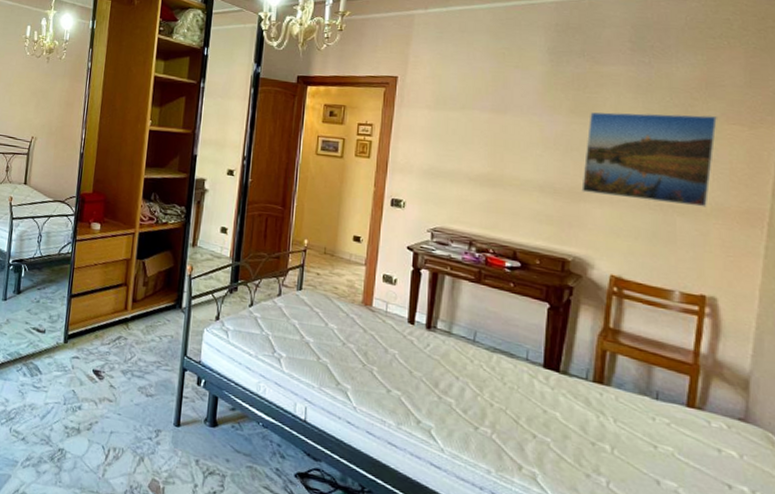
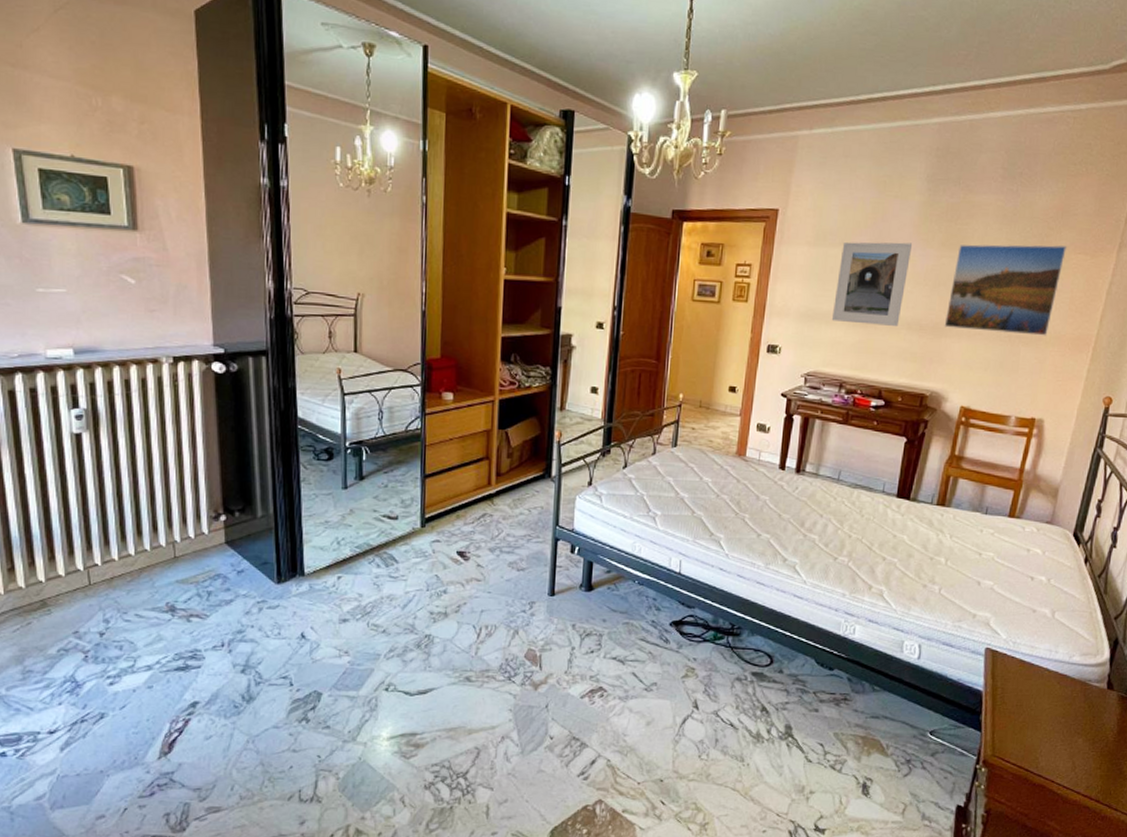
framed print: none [456,106,538,188] -> present [831,241,913,326]

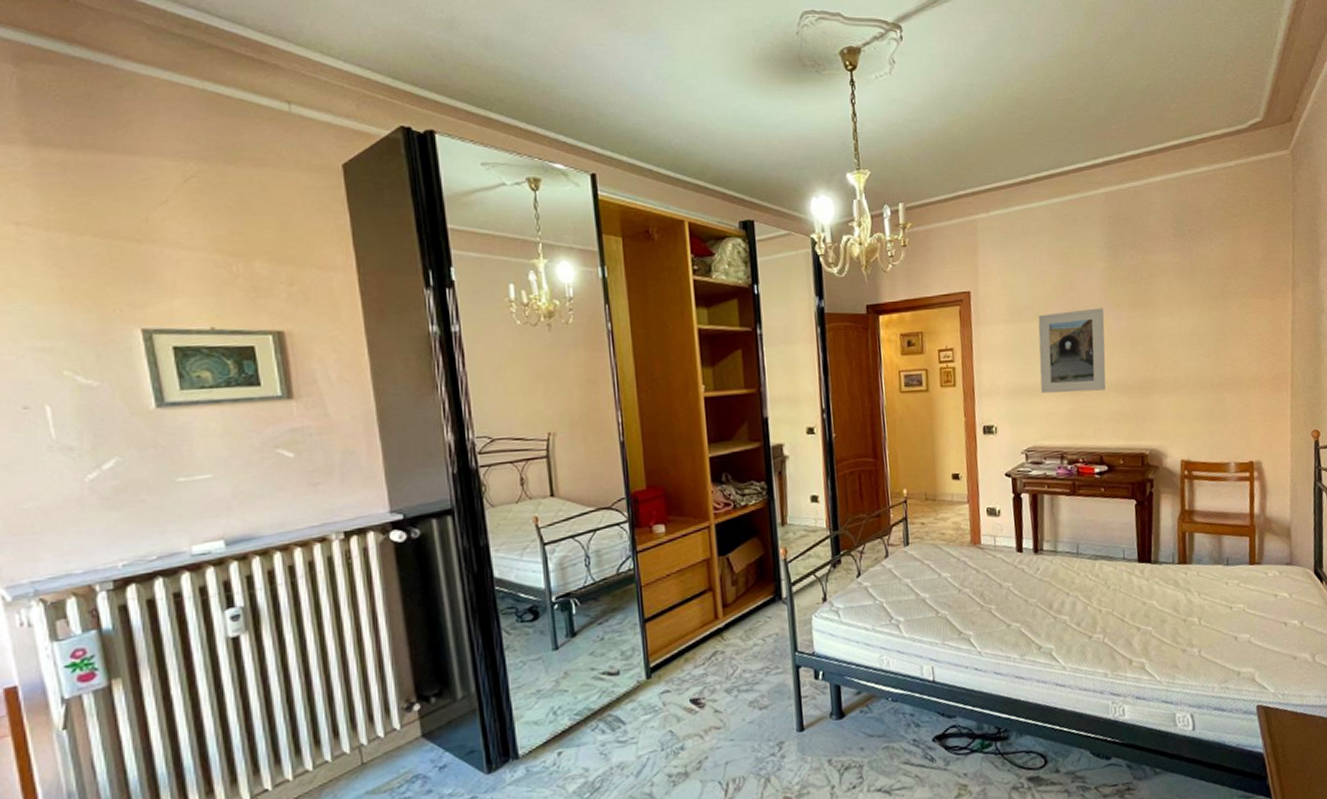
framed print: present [944,244,1067,336] -> none [1147,292,1247,385]

